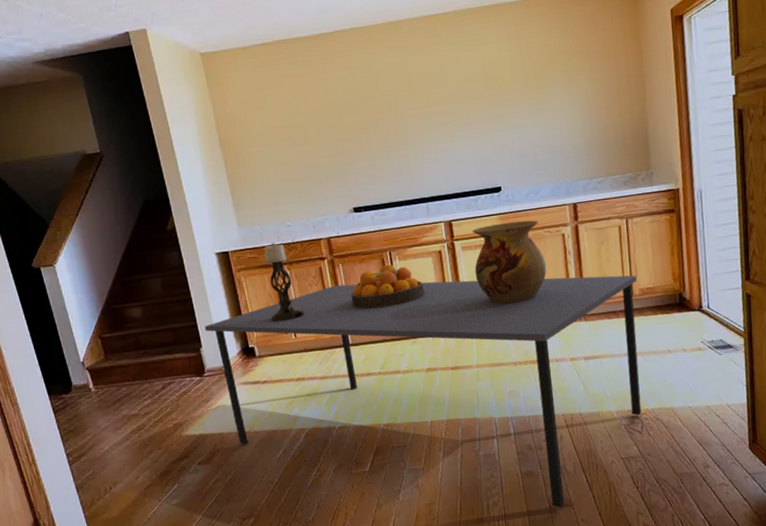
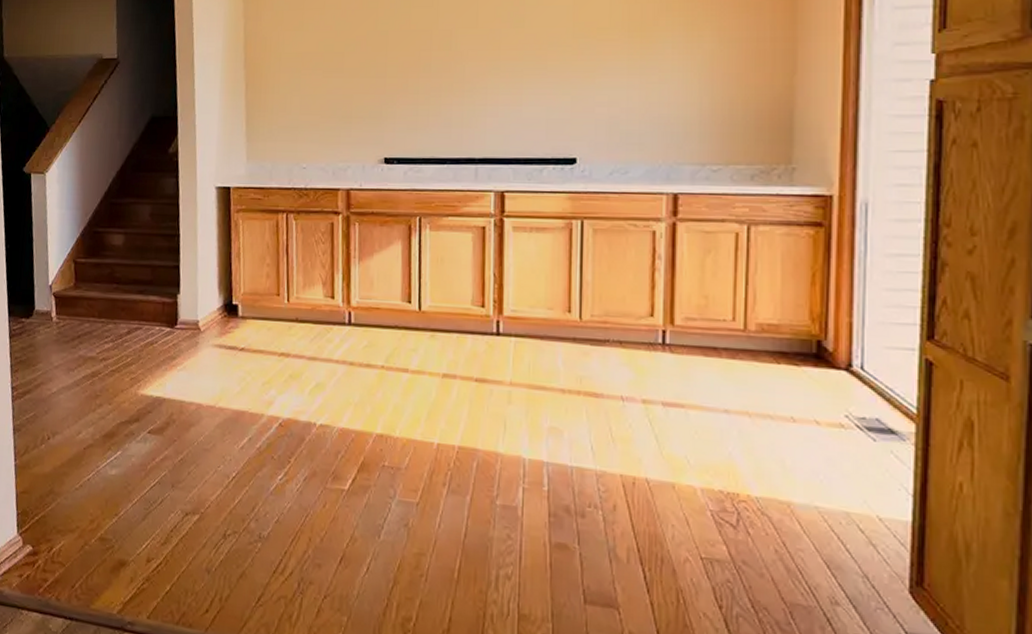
dining table: present [204,275,642,508] -> none [187,247,753,608]
candle holder: present [262,242,305,322] -> none [263,184,304,281]
fruit bowl: present [351,264,424,309] -> none [363,232,456,285]
vase: present [472,220,547,304] -> none [525,204,625,311]

